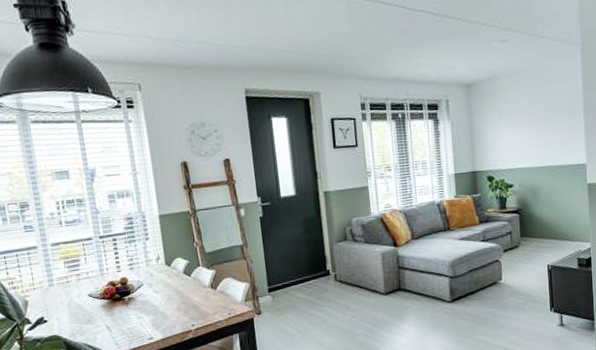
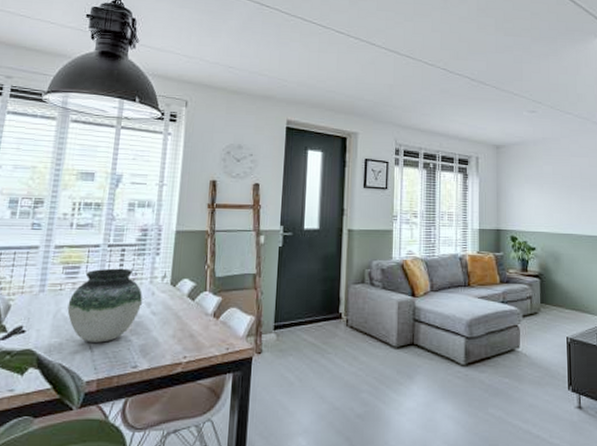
vase: none [77,255,144,324] -> present [67,268,142,343]

